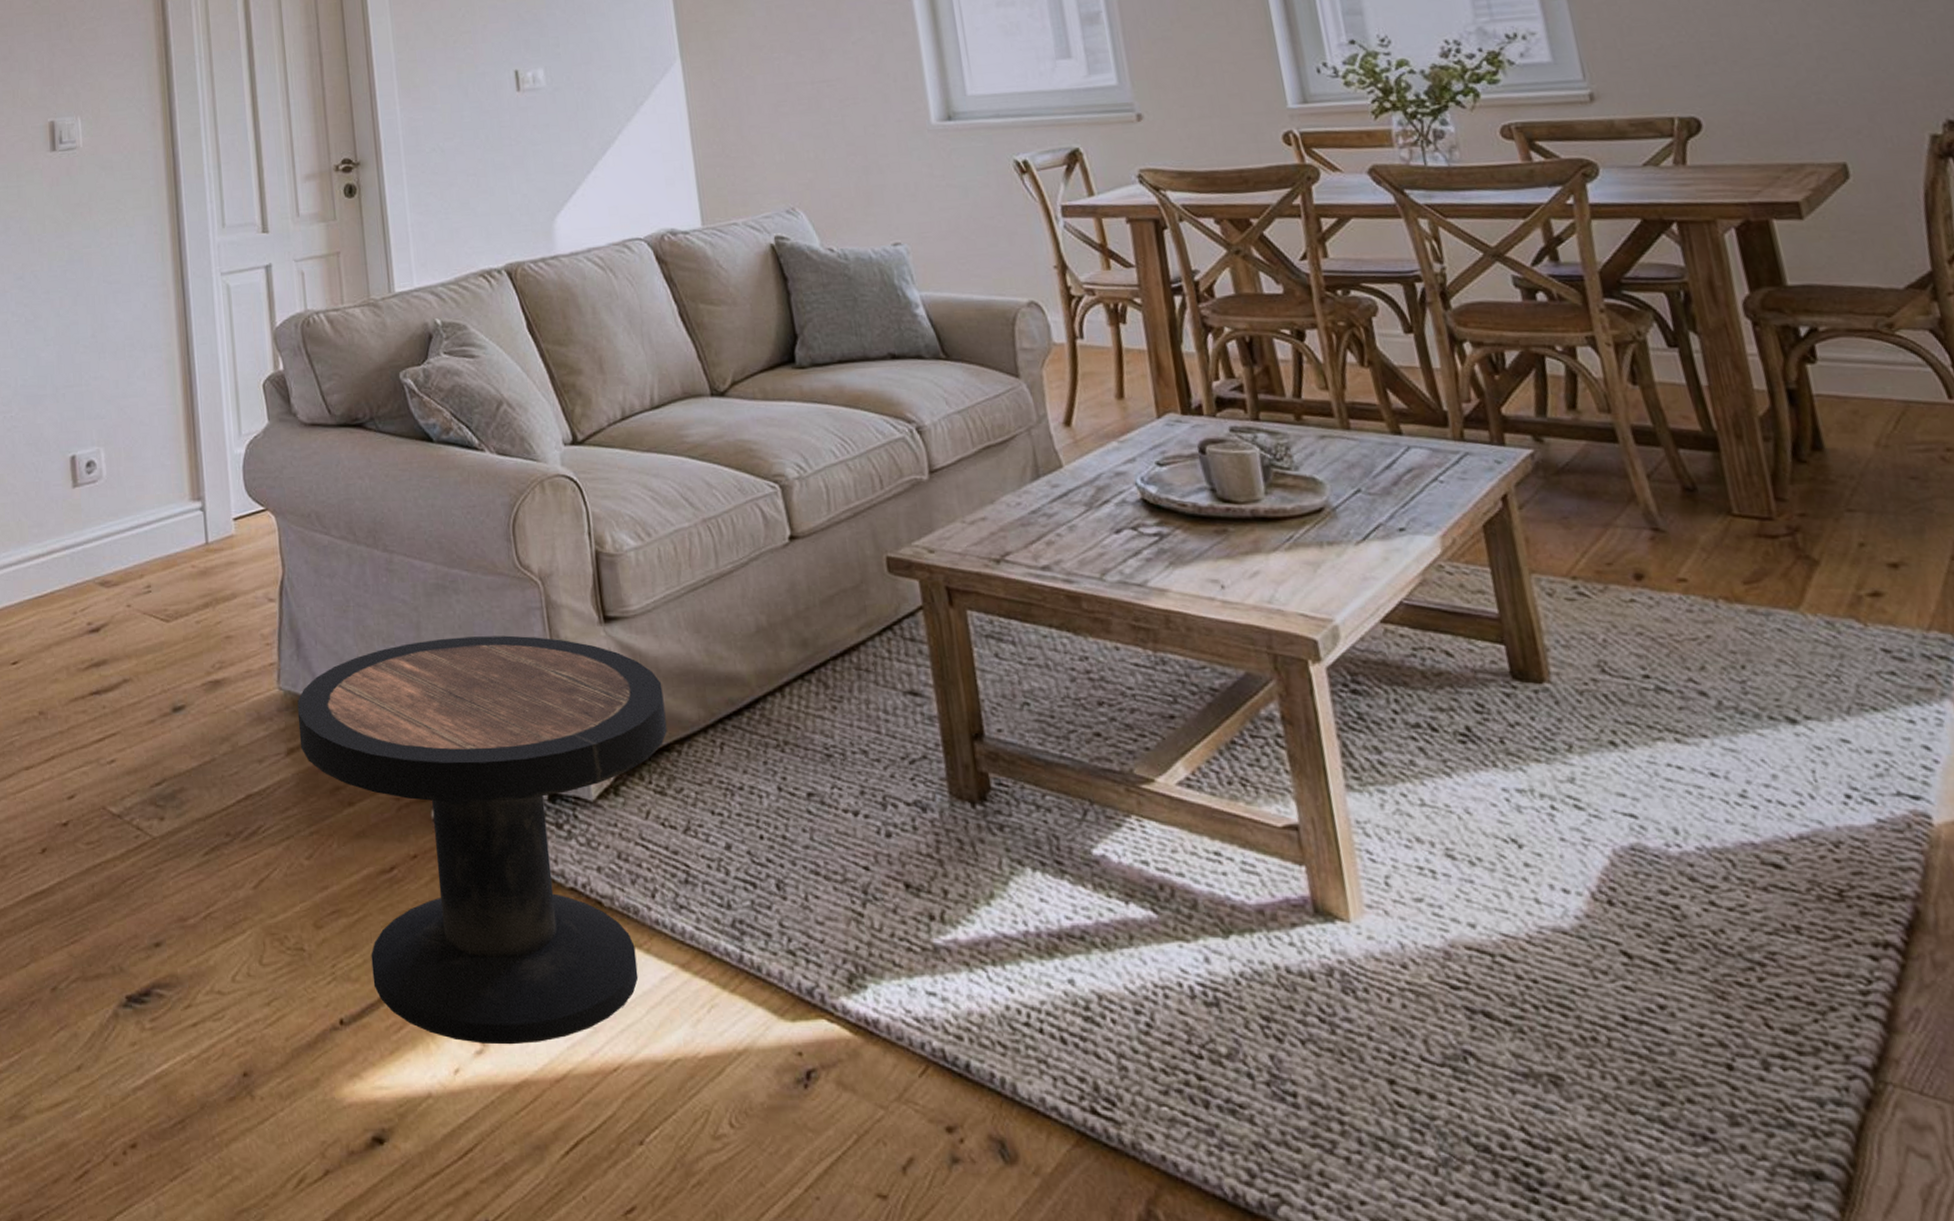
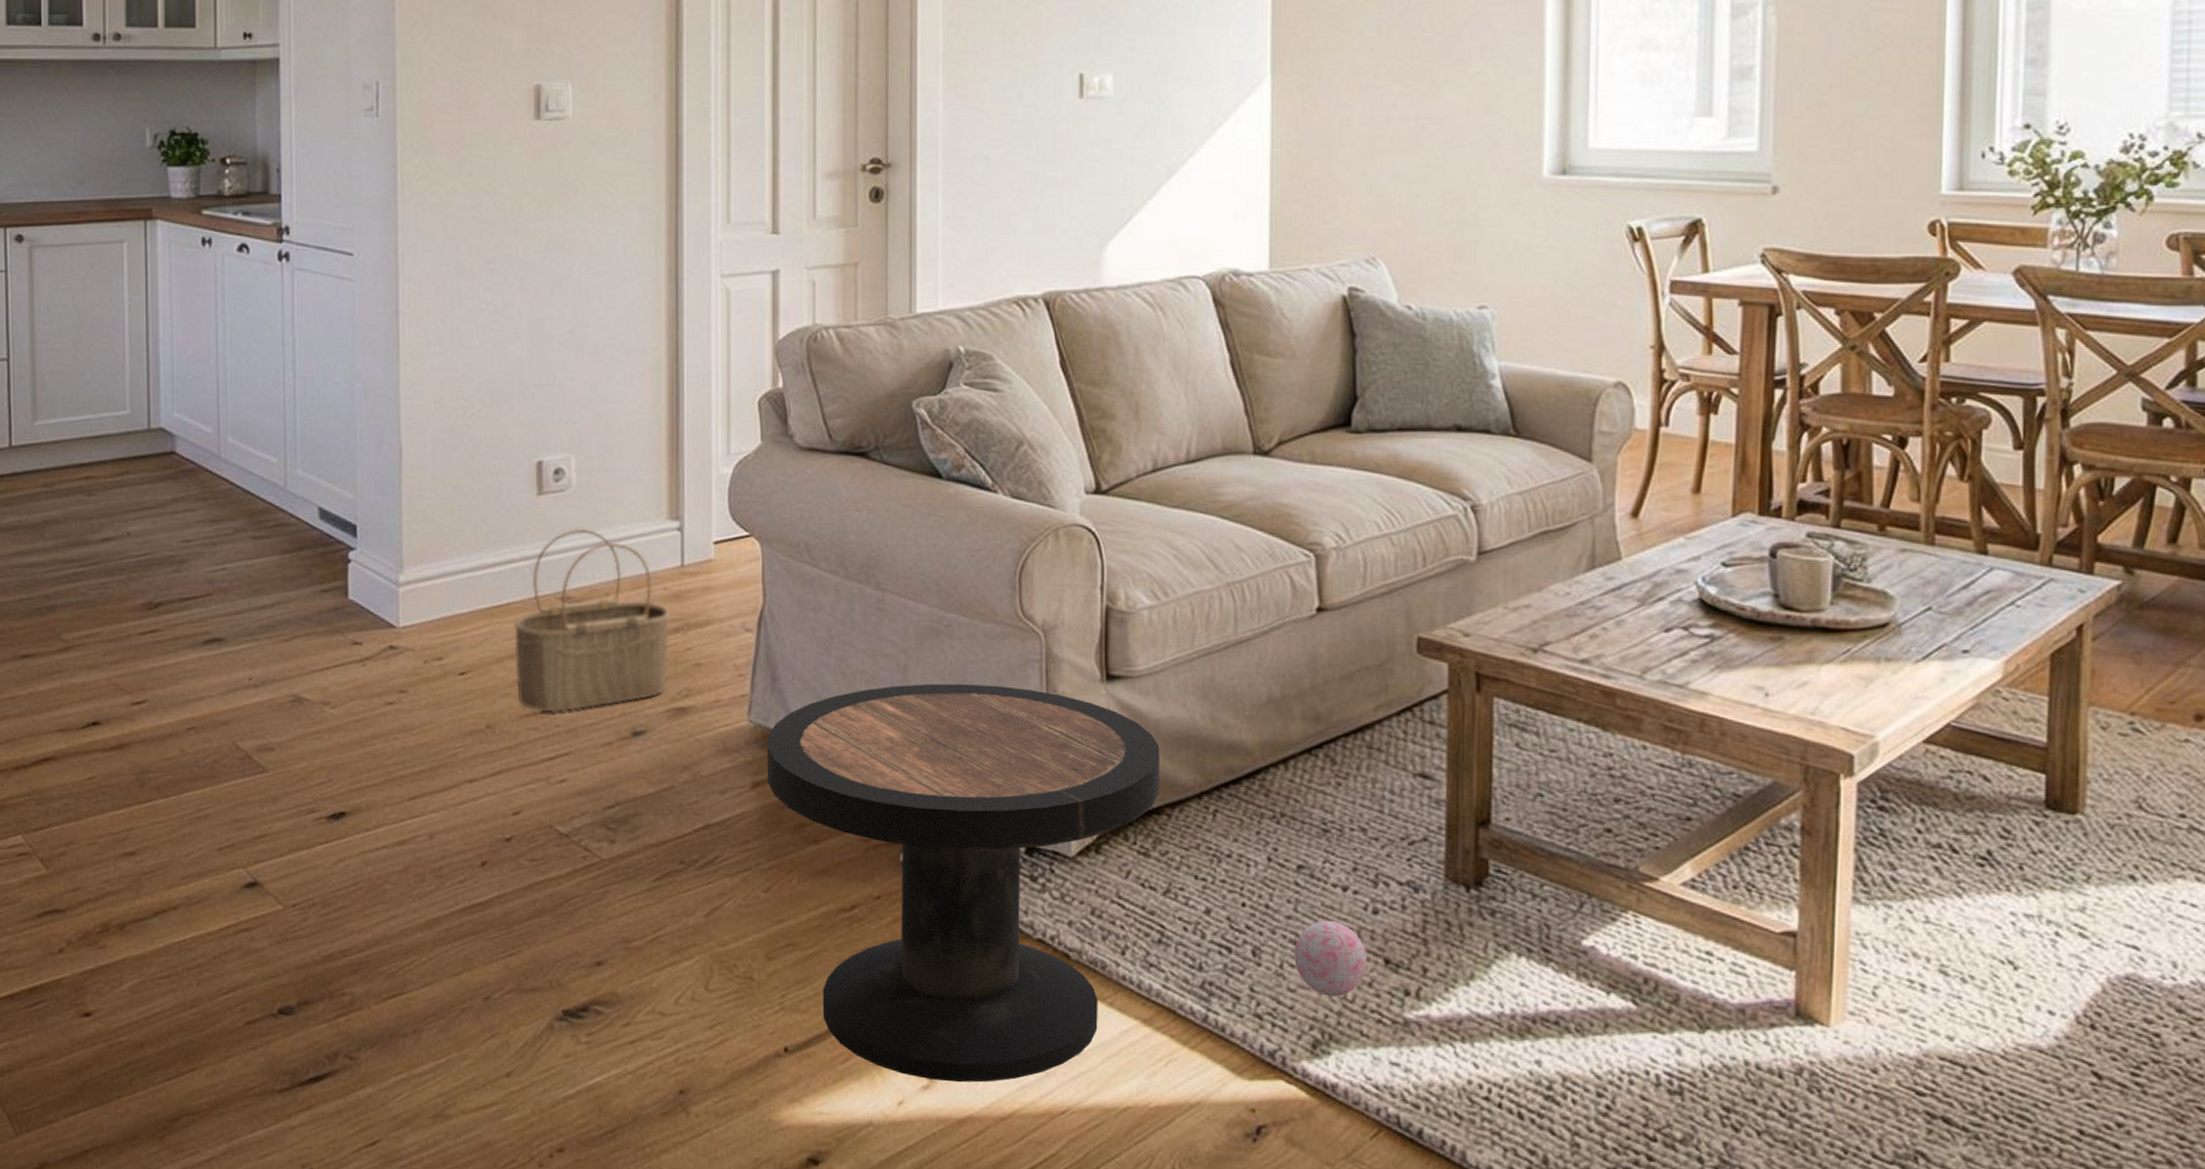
wicker basket: none [58,515,201,694] -> present [513,528,670,713]
decorative ball: none [816,847,889,926] -> present [1294,920,1368,997]

